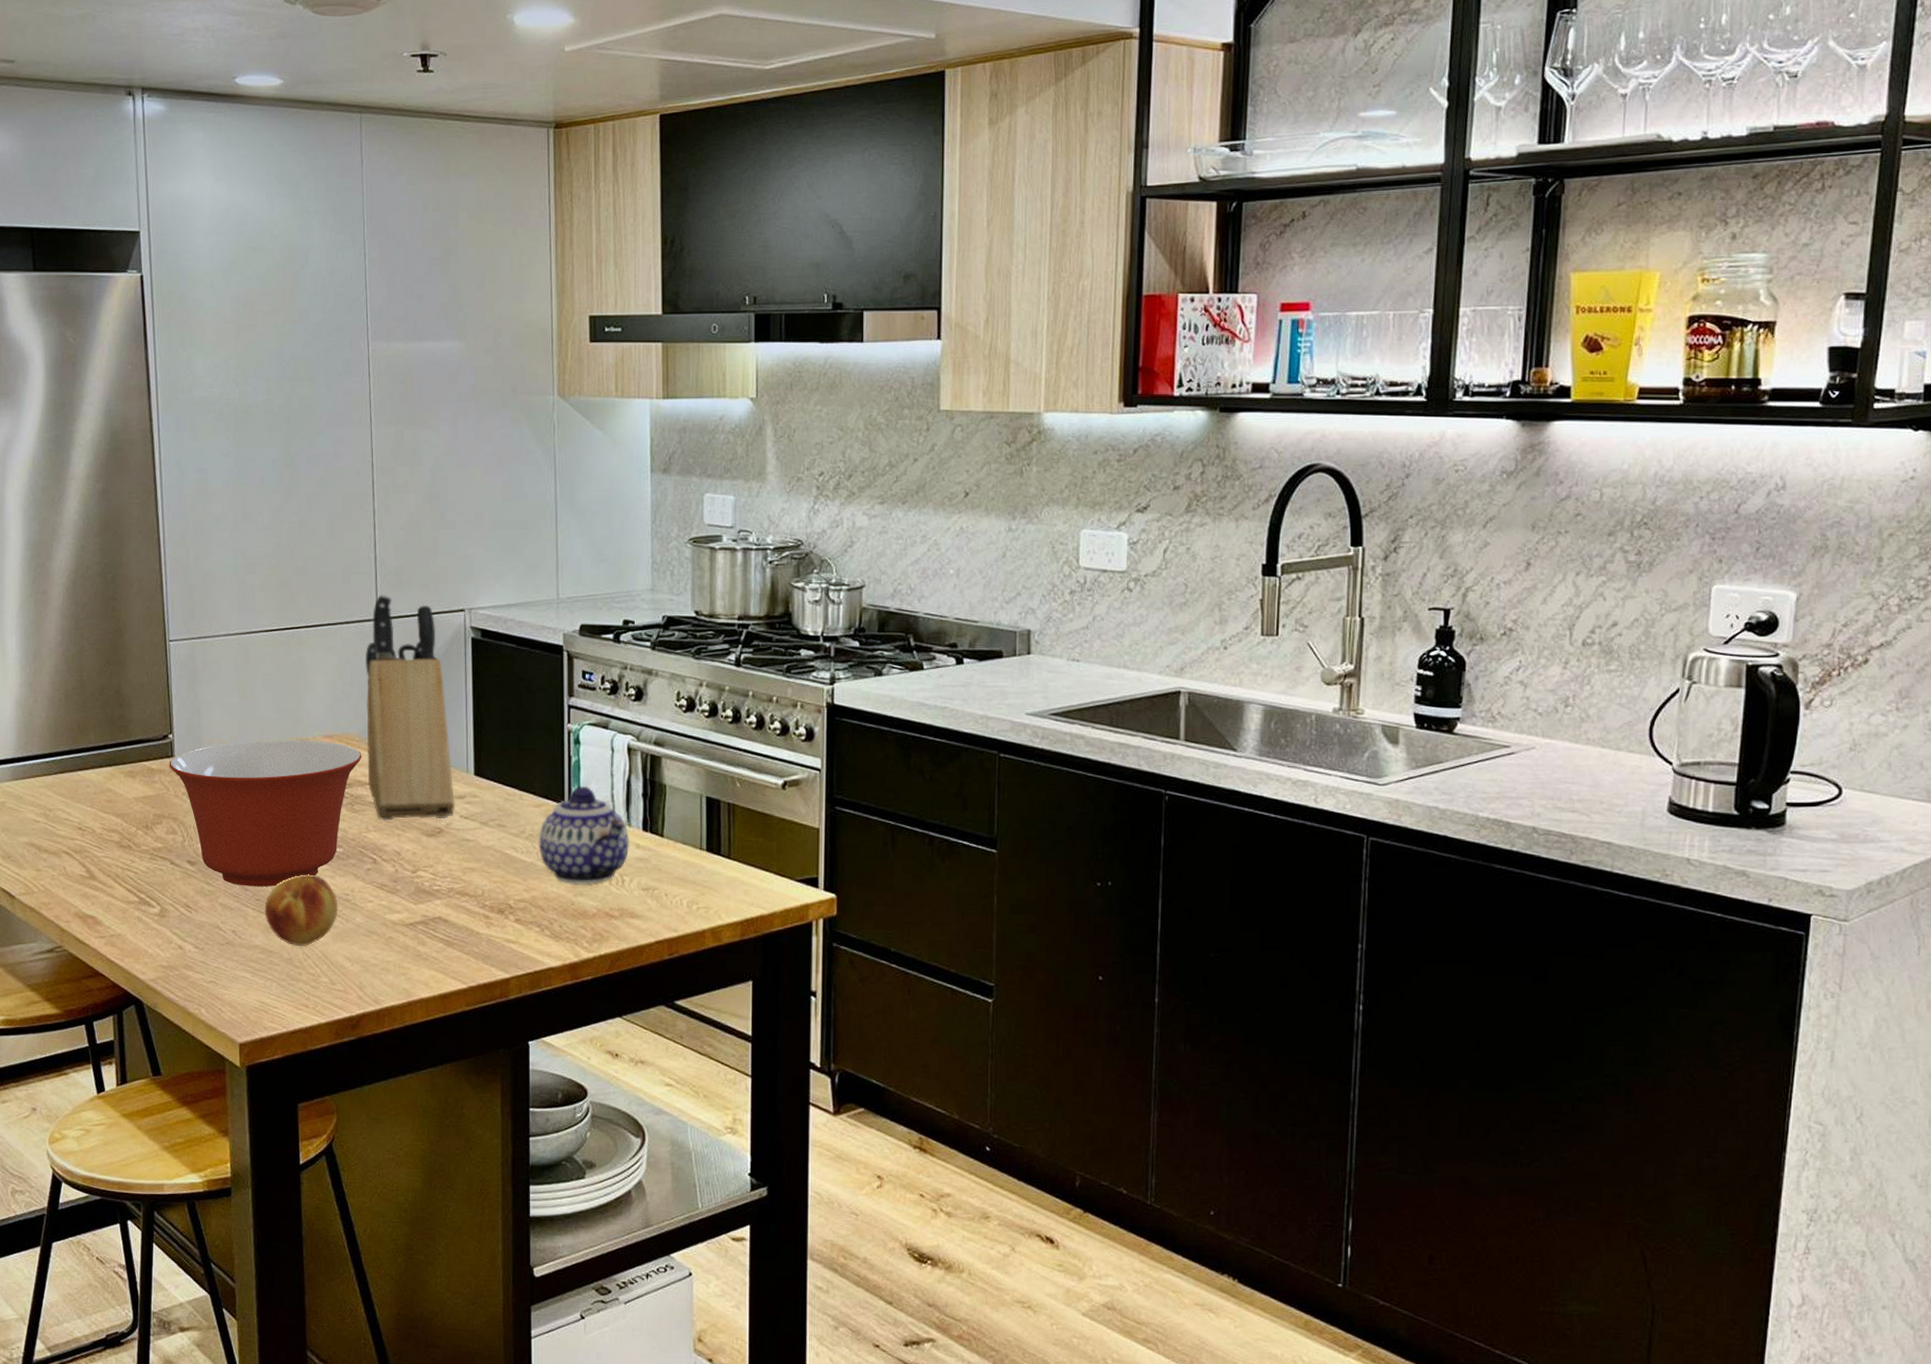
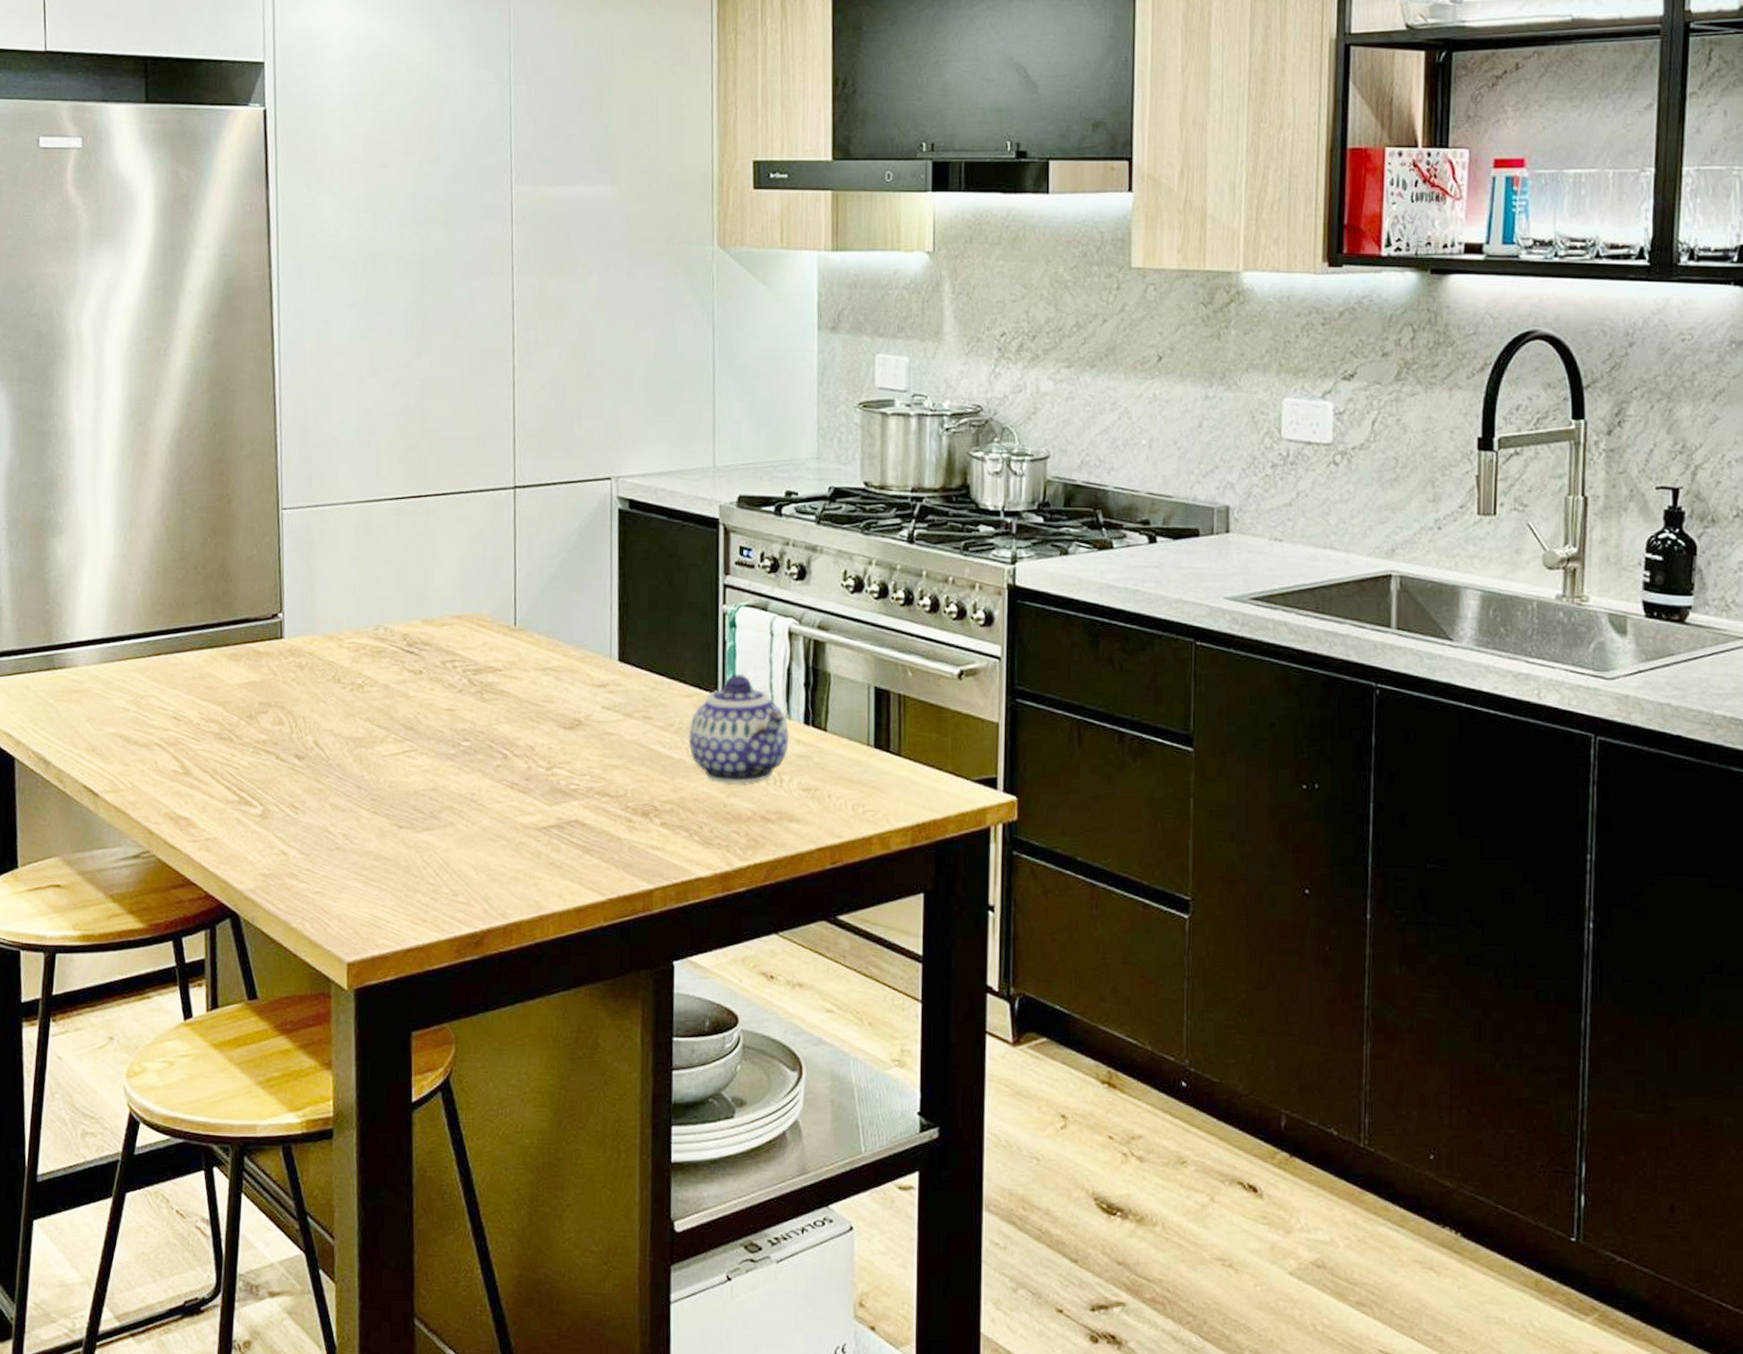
mixing bowl: present [169,739,362,887] -> none [277,619,494,785]
fruit: present [265,874,338,947] -> none [380,771,463,853]
knife block: present [365,594,455,821] -> none [499,460,597,711]

